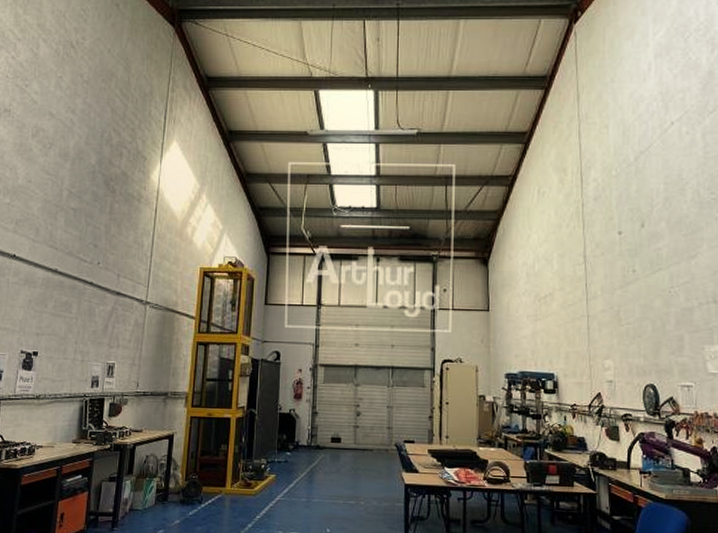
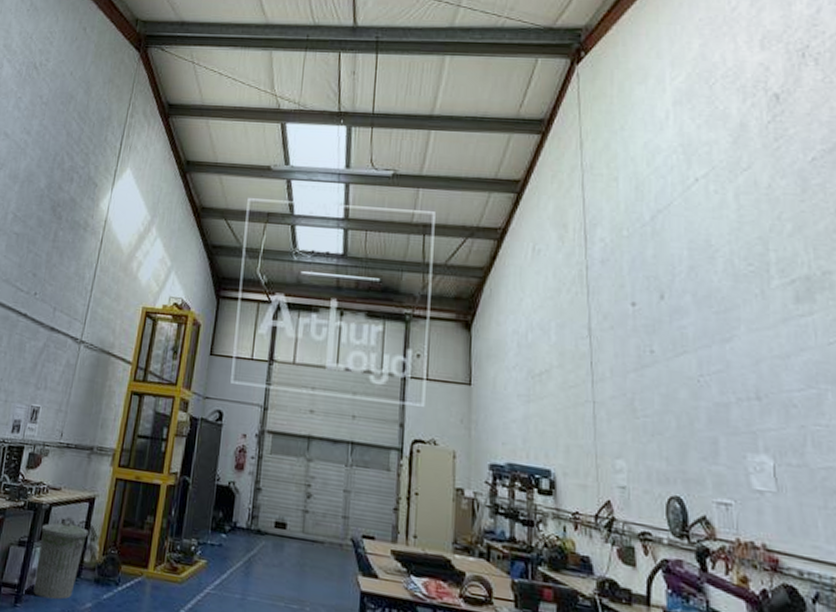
trash can: none [127,457,171,521] -> present [33,521,88,600]

